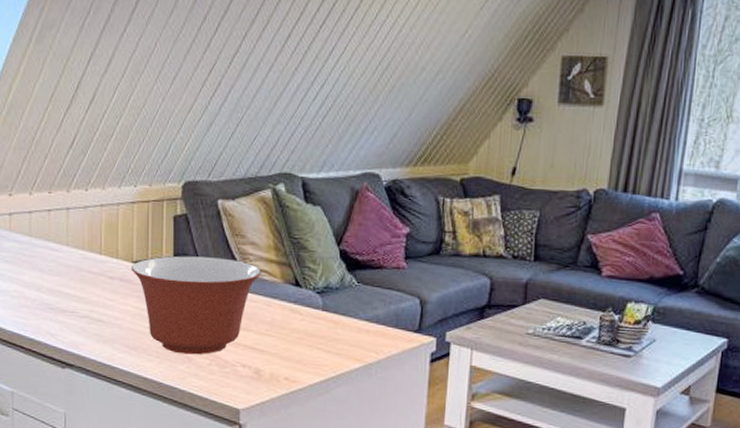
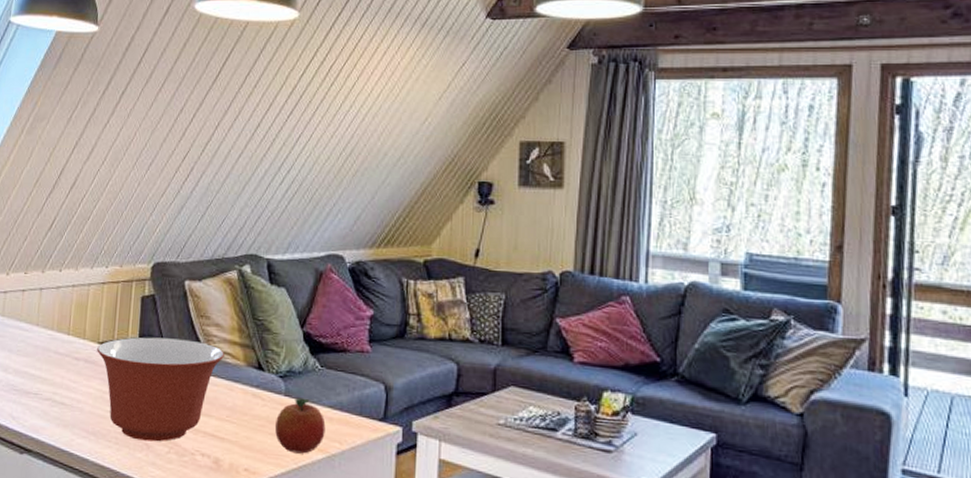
fruit: none [314,312,363,364] -> present [275,397,326,454]

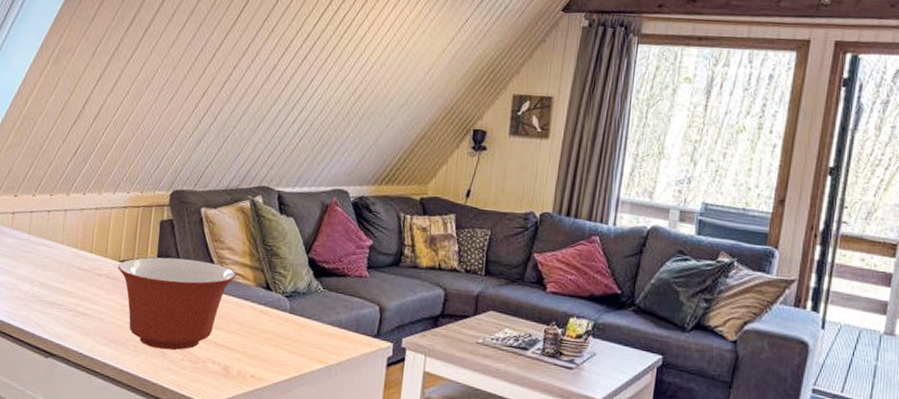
fruit: present [275,397,326,454] -> none [280,315,325,364]

